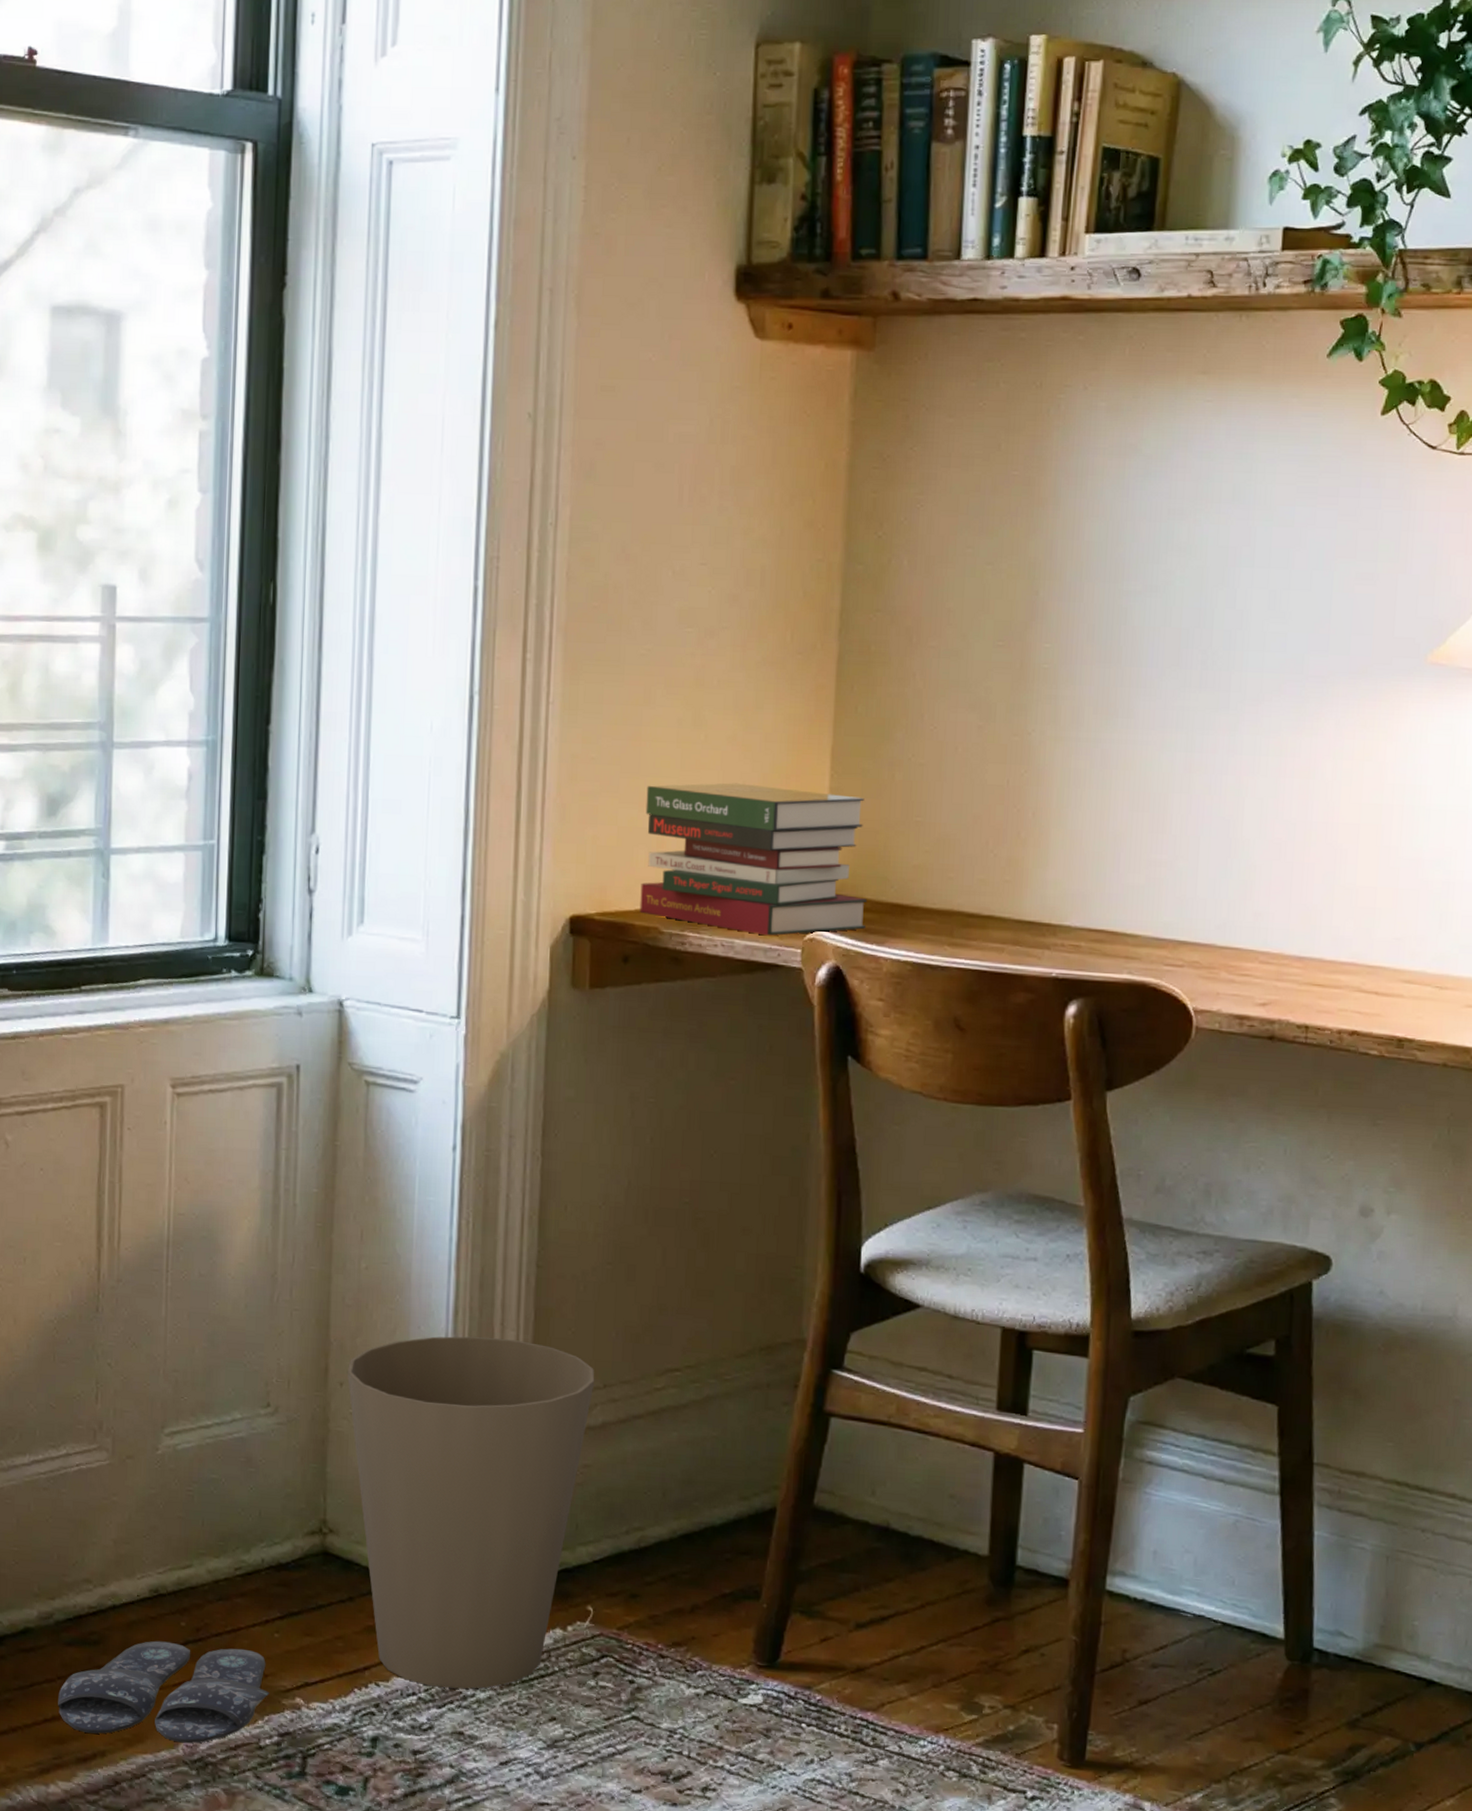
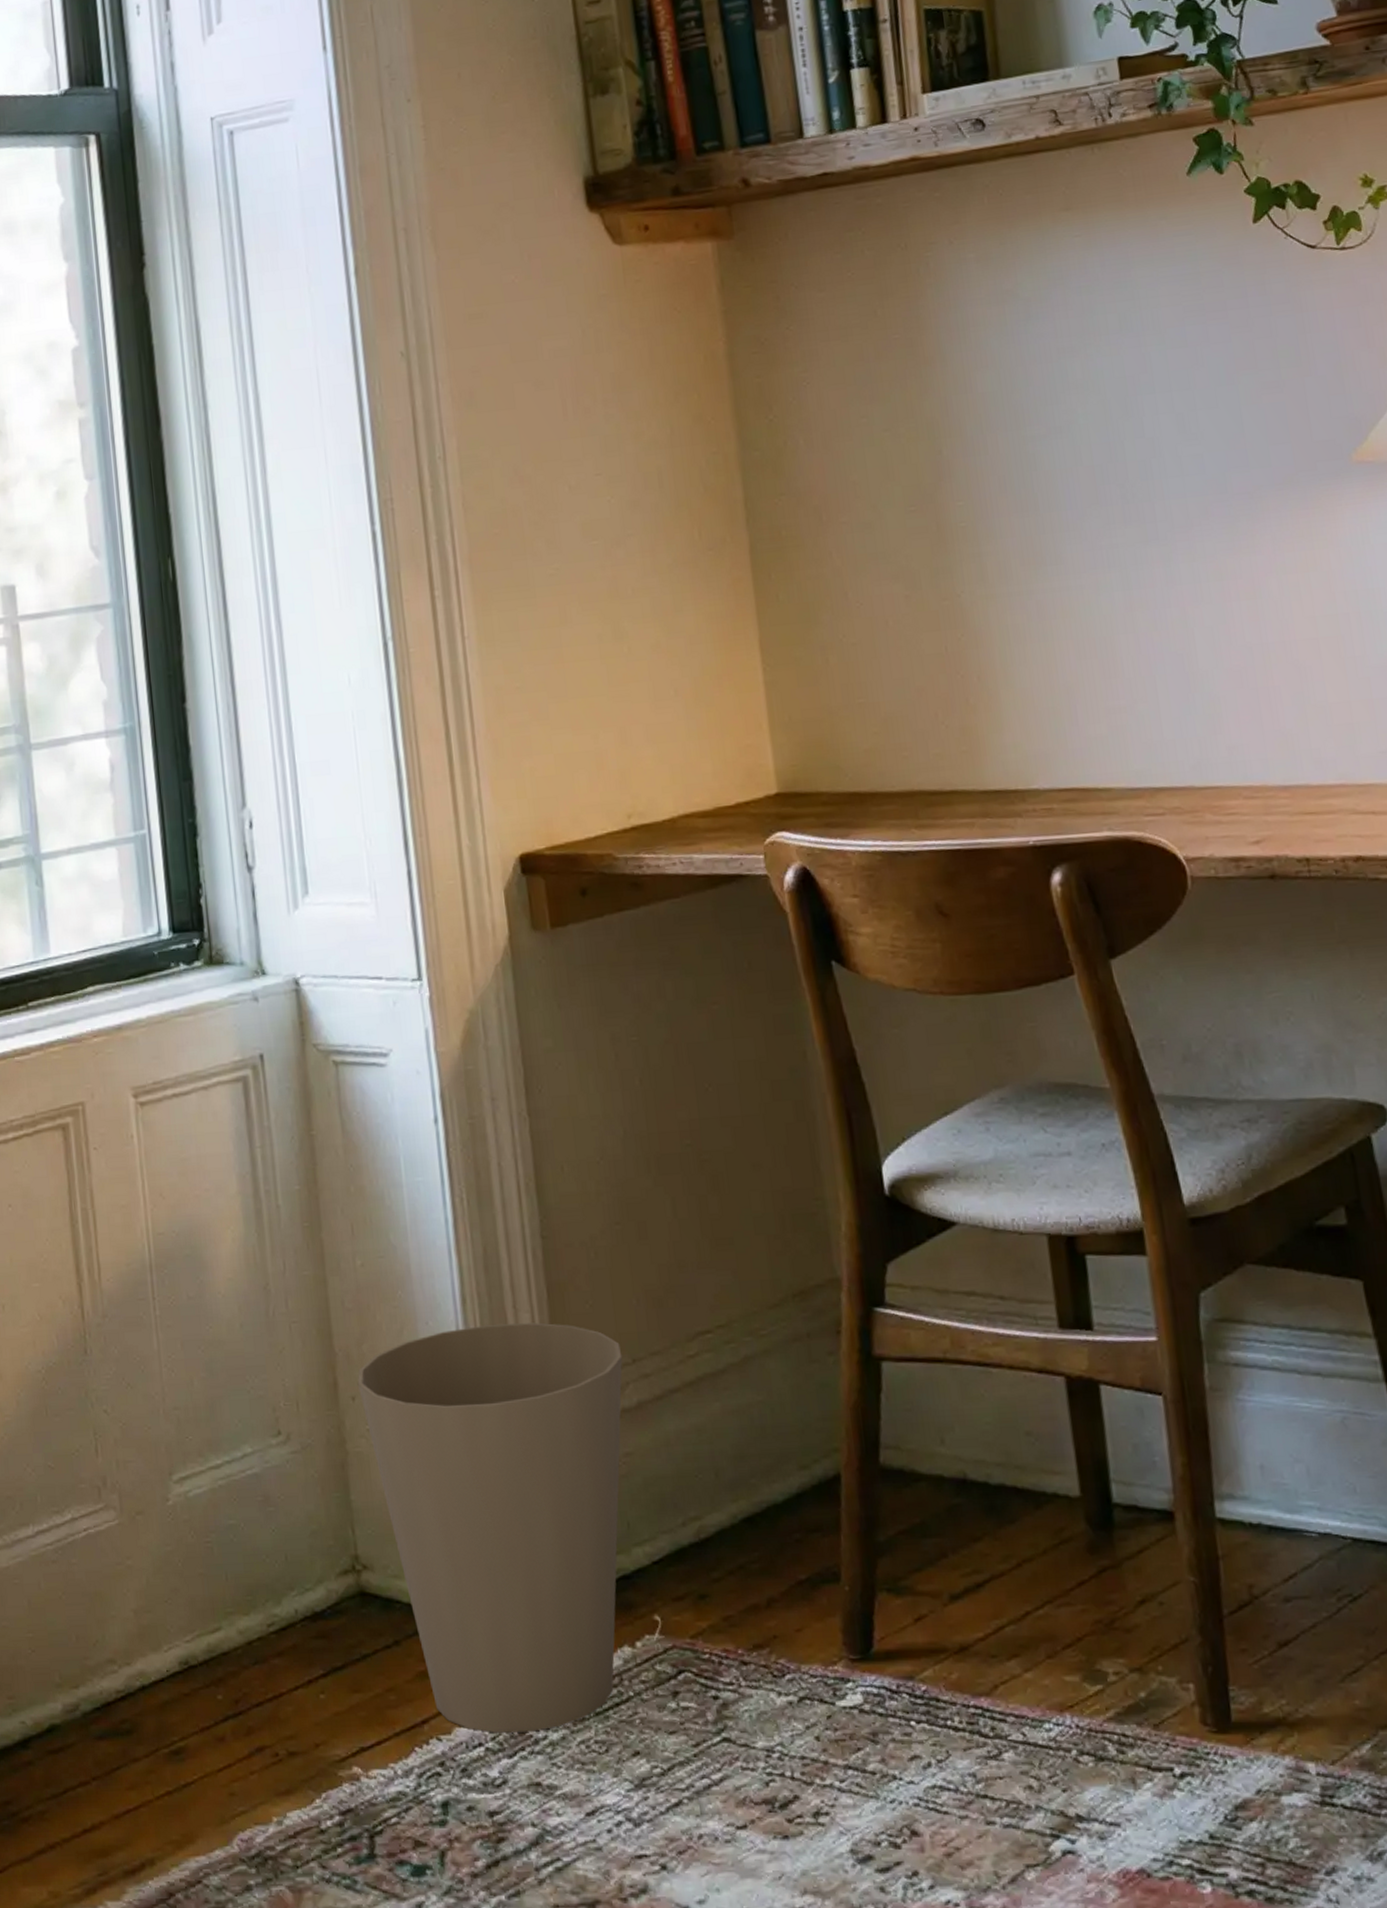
slippers: present [58,1640,270,1744] -> none [95,1717,324,1841]
books: present [639,783,867,936] -> none [577,687,826,846]

